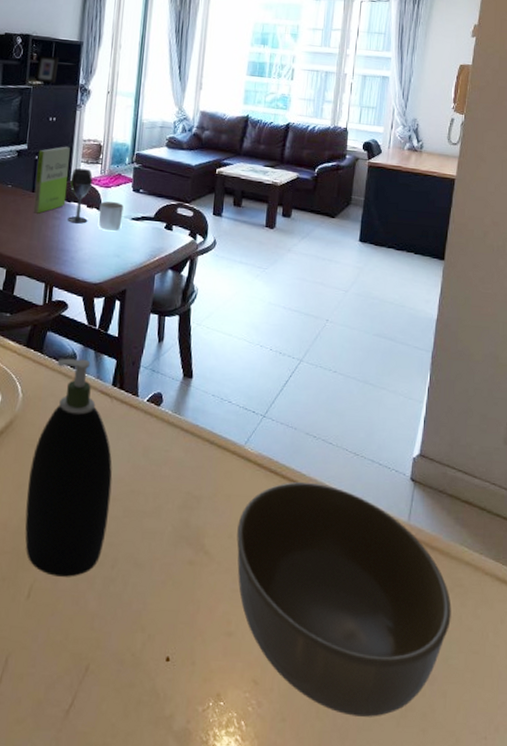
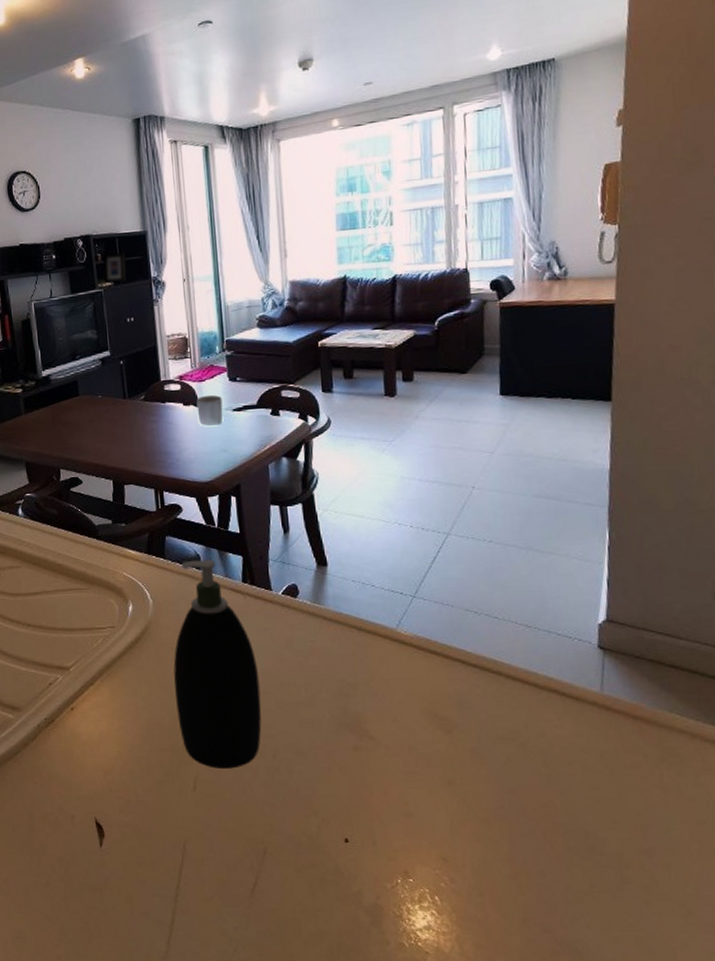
book: present [33,146,70,214] -> none [122,345,161,420]
wine glass: present [68,168,93,224] -> none [161,365,187,424]
bowl: present [236,482,452,717] -> none [401,661,667,890]

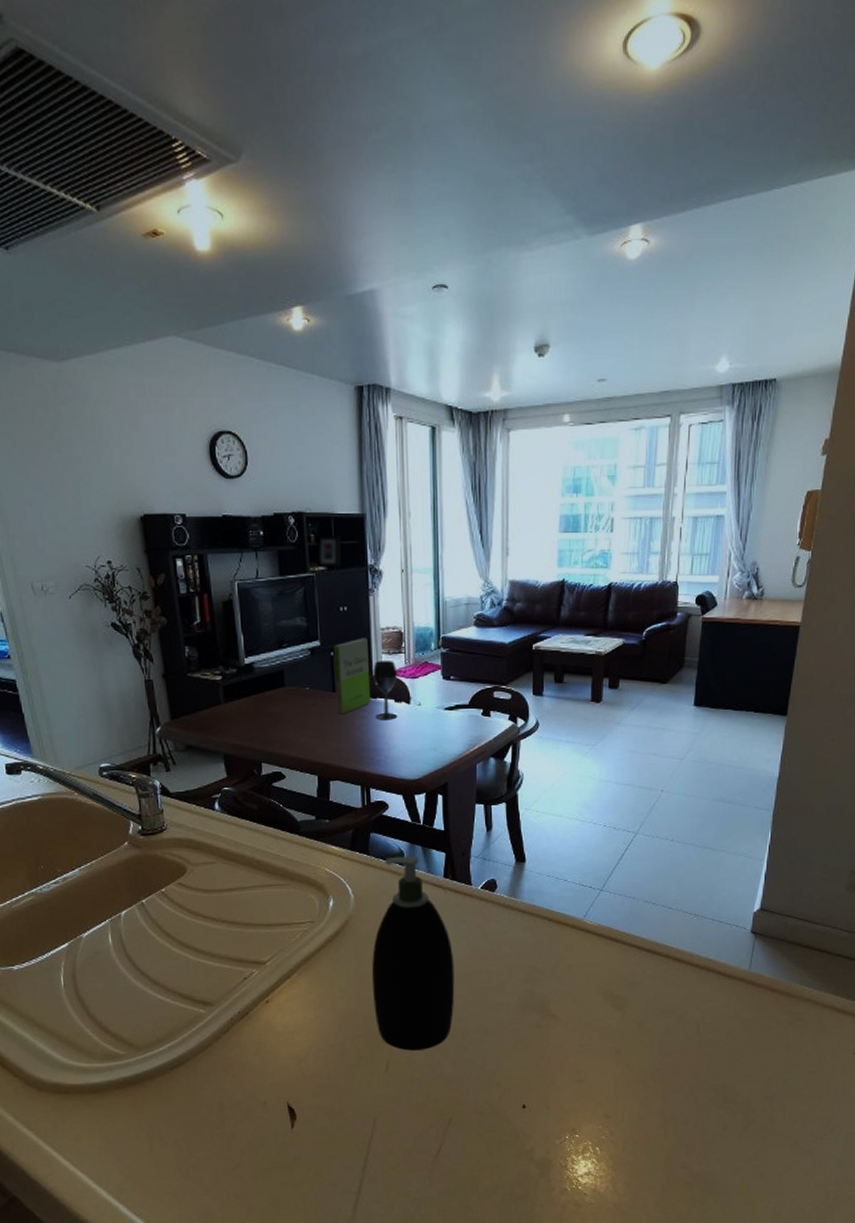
book: none [122,345,161,420] -> present [333,637,371,714]
wine glass: none [161,365,187,424] -> present [373,659,398,720]
mug: present [196,395,224,427] -> none [408,692,435,725]

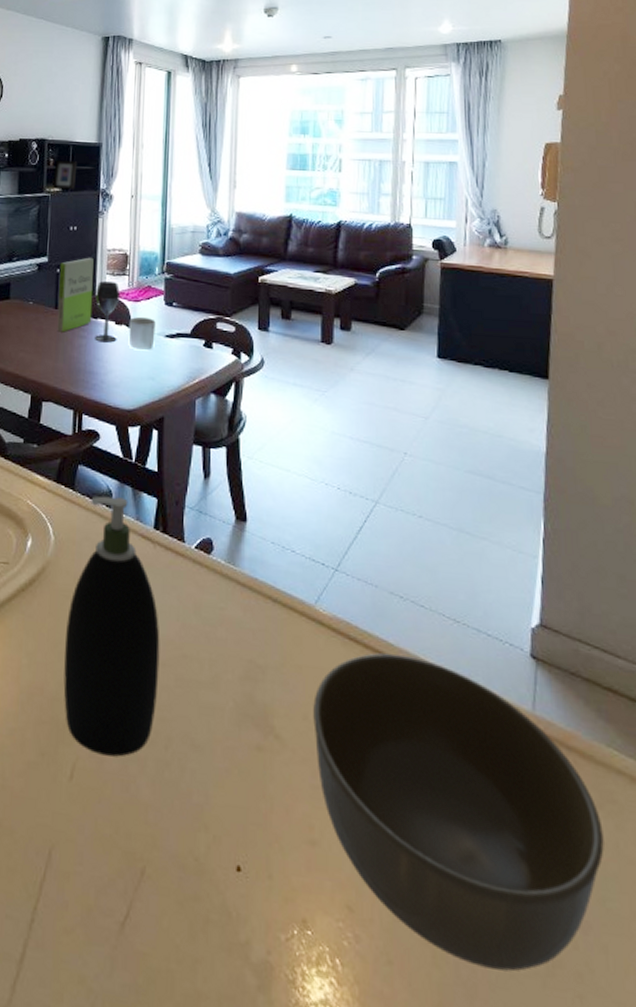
mug: none [408,692,435,725] -> present [128,316,156,351]
bowl: none [581,945,791,1134] -> present [313,653,604,972]

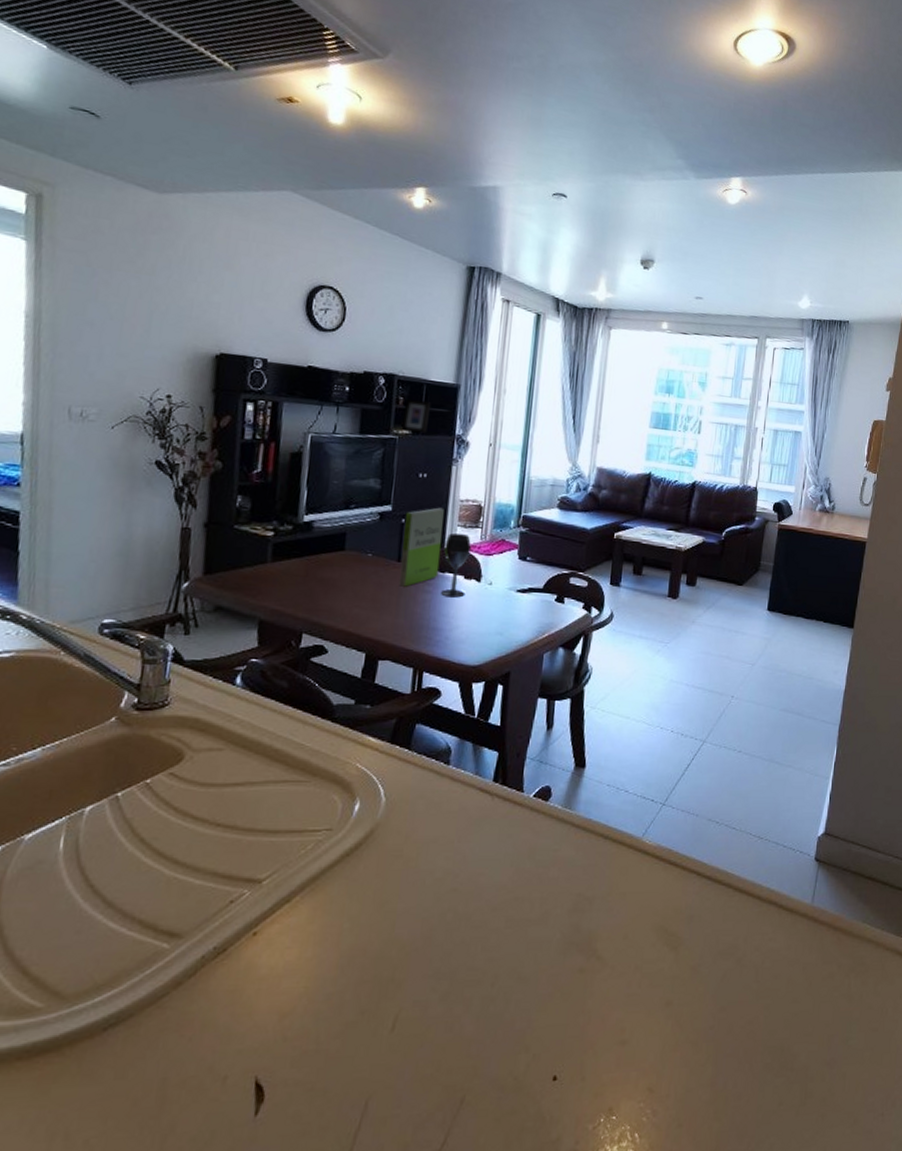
soap dispenser: present [63,495,160,757] -> none [388,753,493,1003]
mug: present [128,316,156,351] -> none [477,571,508,606]
bowl: present [313,653,604,972] -> none [632,872,853,1112]

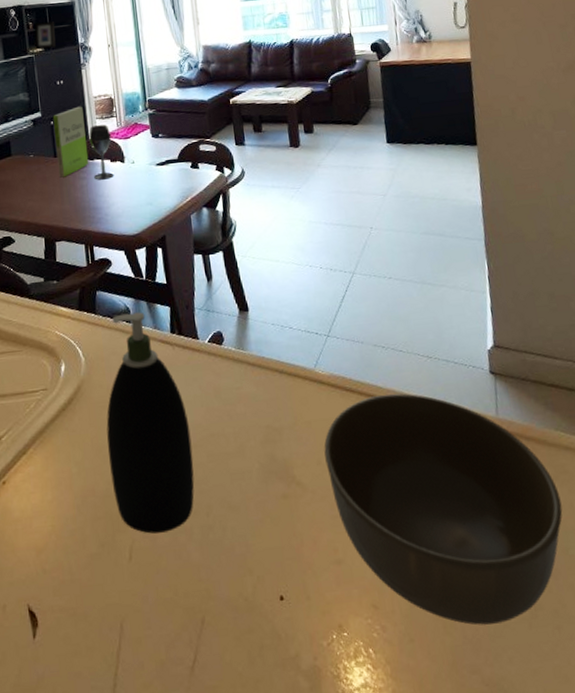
soap dispenser: none [388,753,493,1003] -> present [106,312,195,534]
bowl: none [632,872,853,1112] -> present [324,393,563,625]

